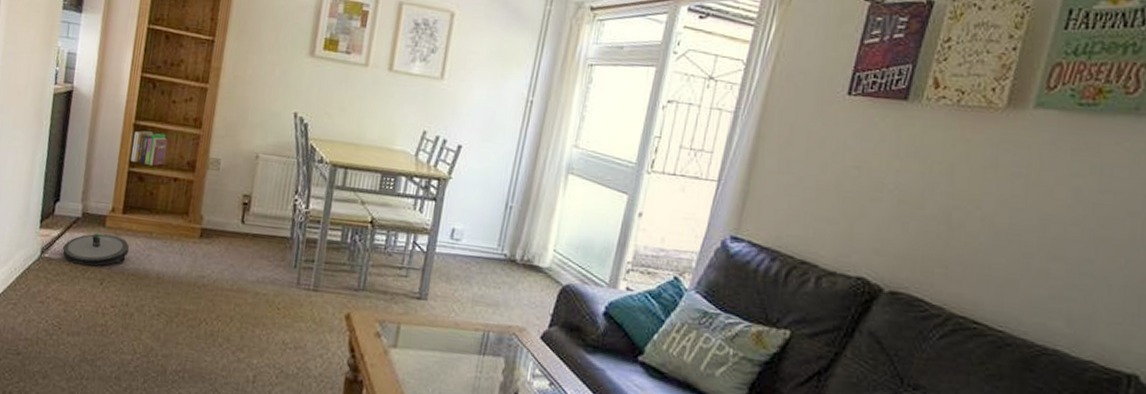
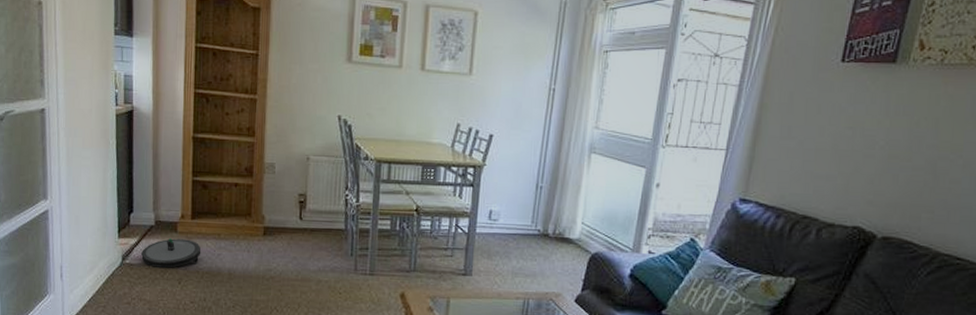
books: present [130,131,169,167] -> none [193,143,226,175]

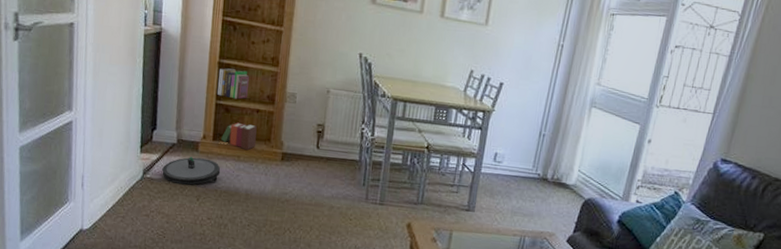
books: none [193,143,226,175] -> present [217,68,250,100]
books: none [199,198,237,228] -> present [220,122,257,151]

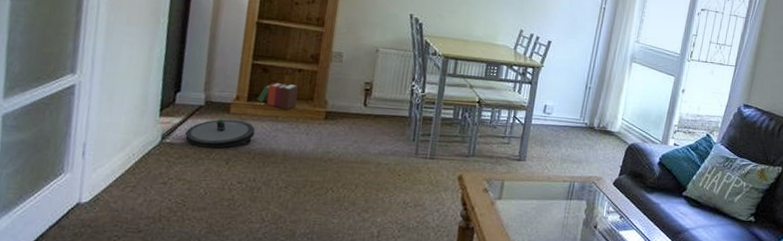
books: present [217,68,250,100] -> none [254,28,292,60]

